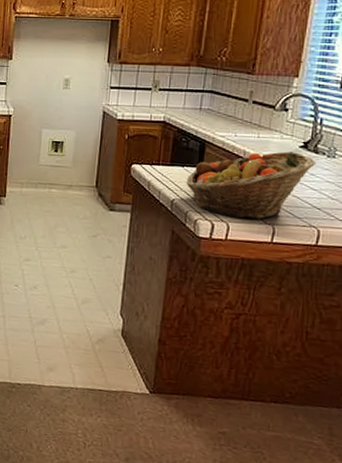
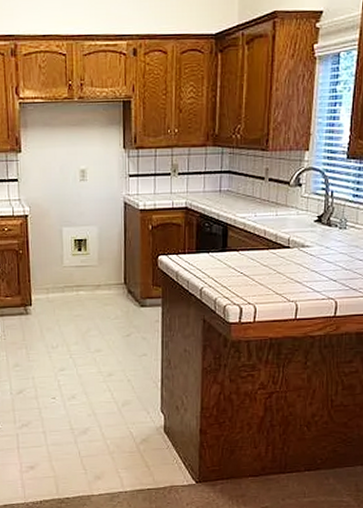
fruit basket: present [186,151,317,219] -> none [212,227,330,299]

